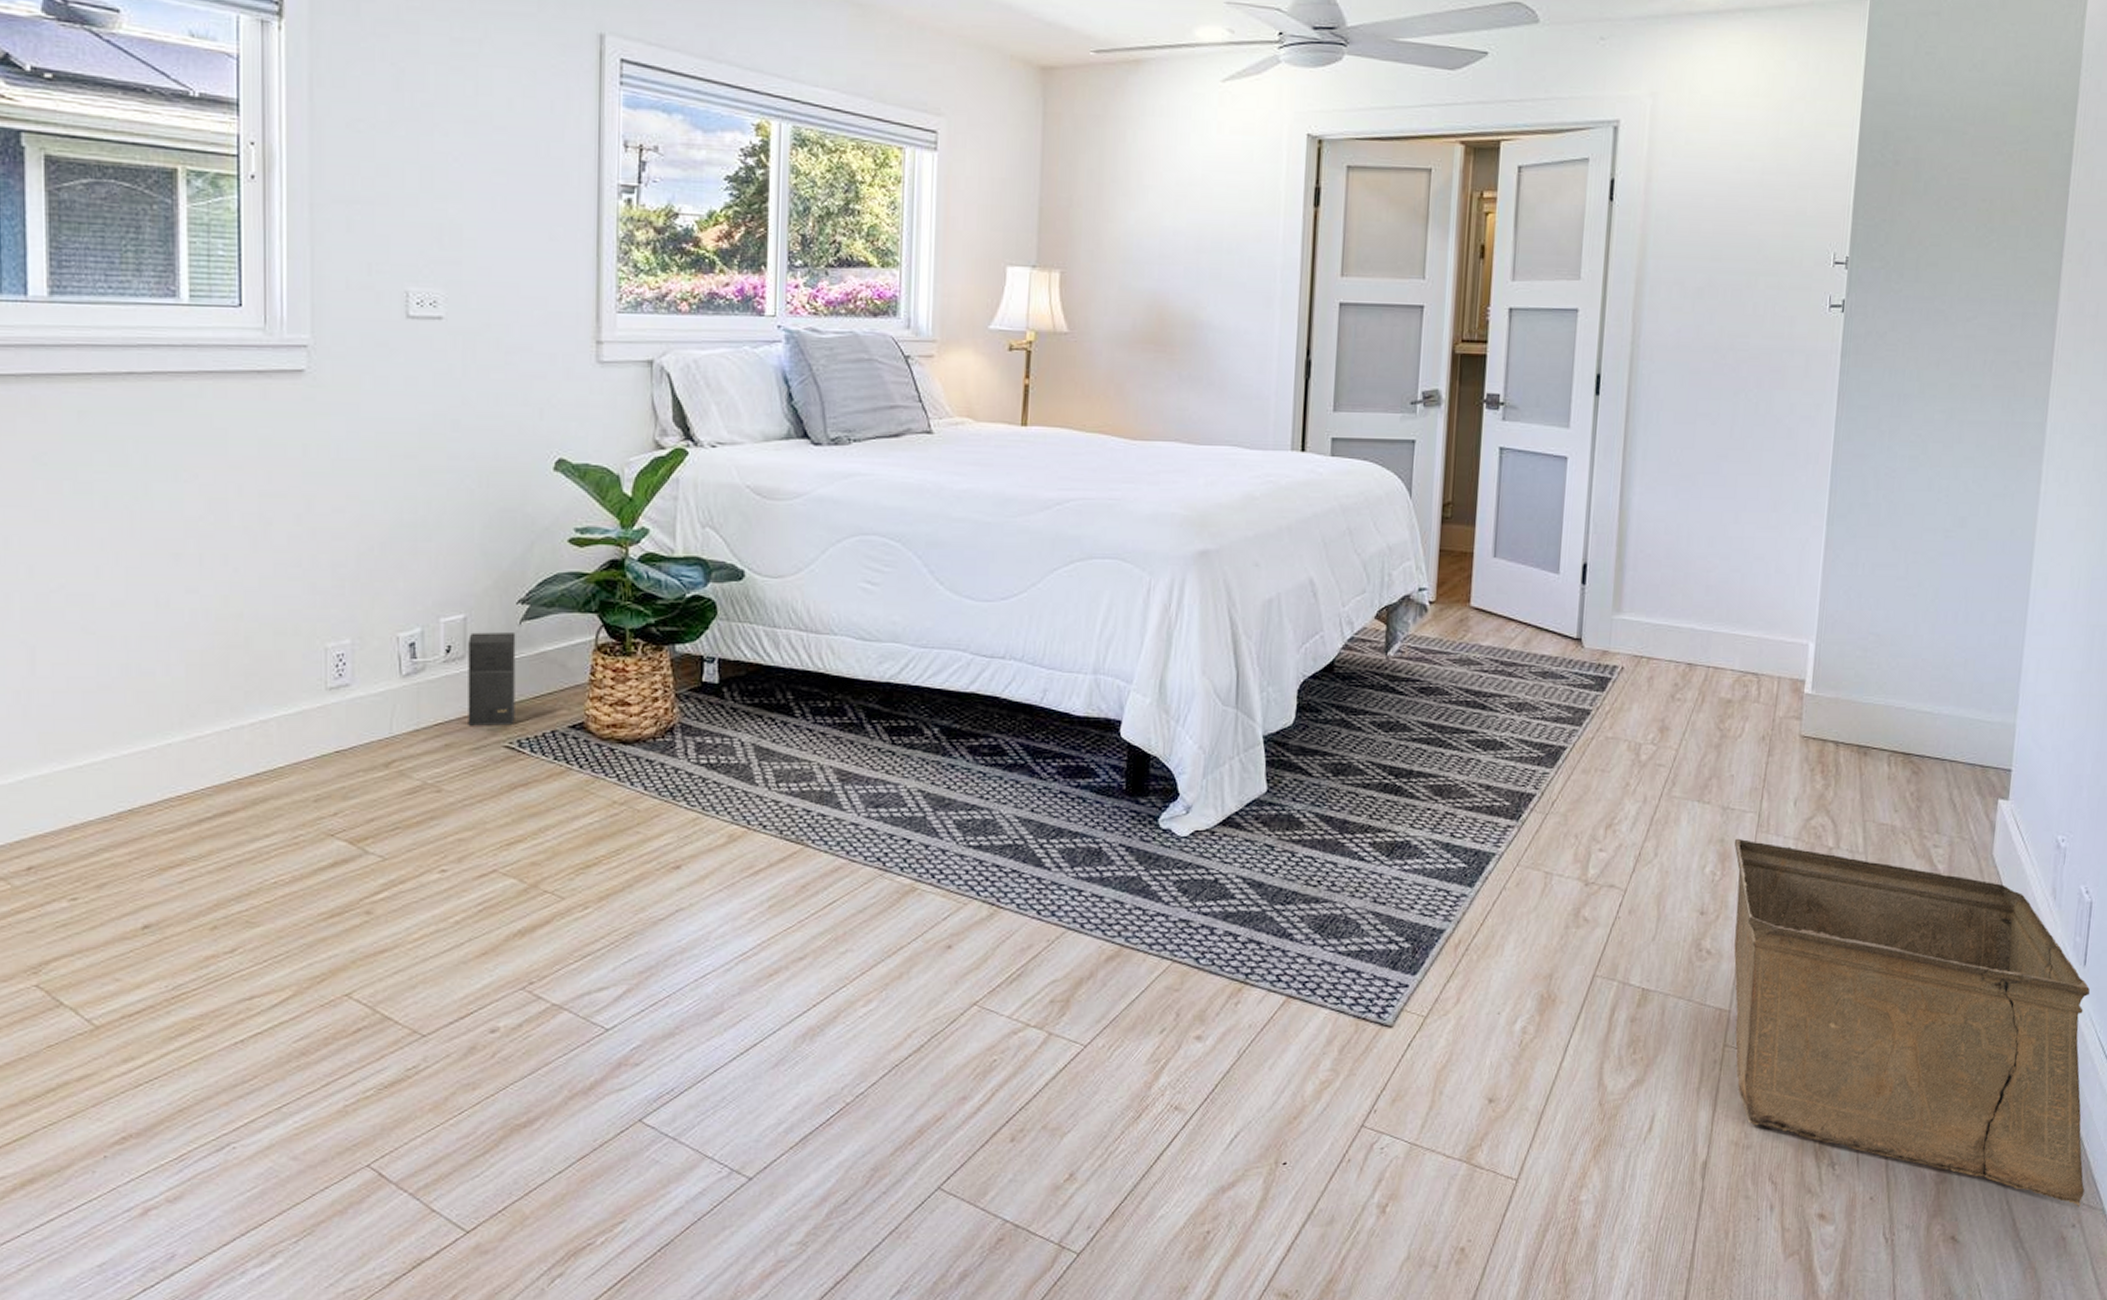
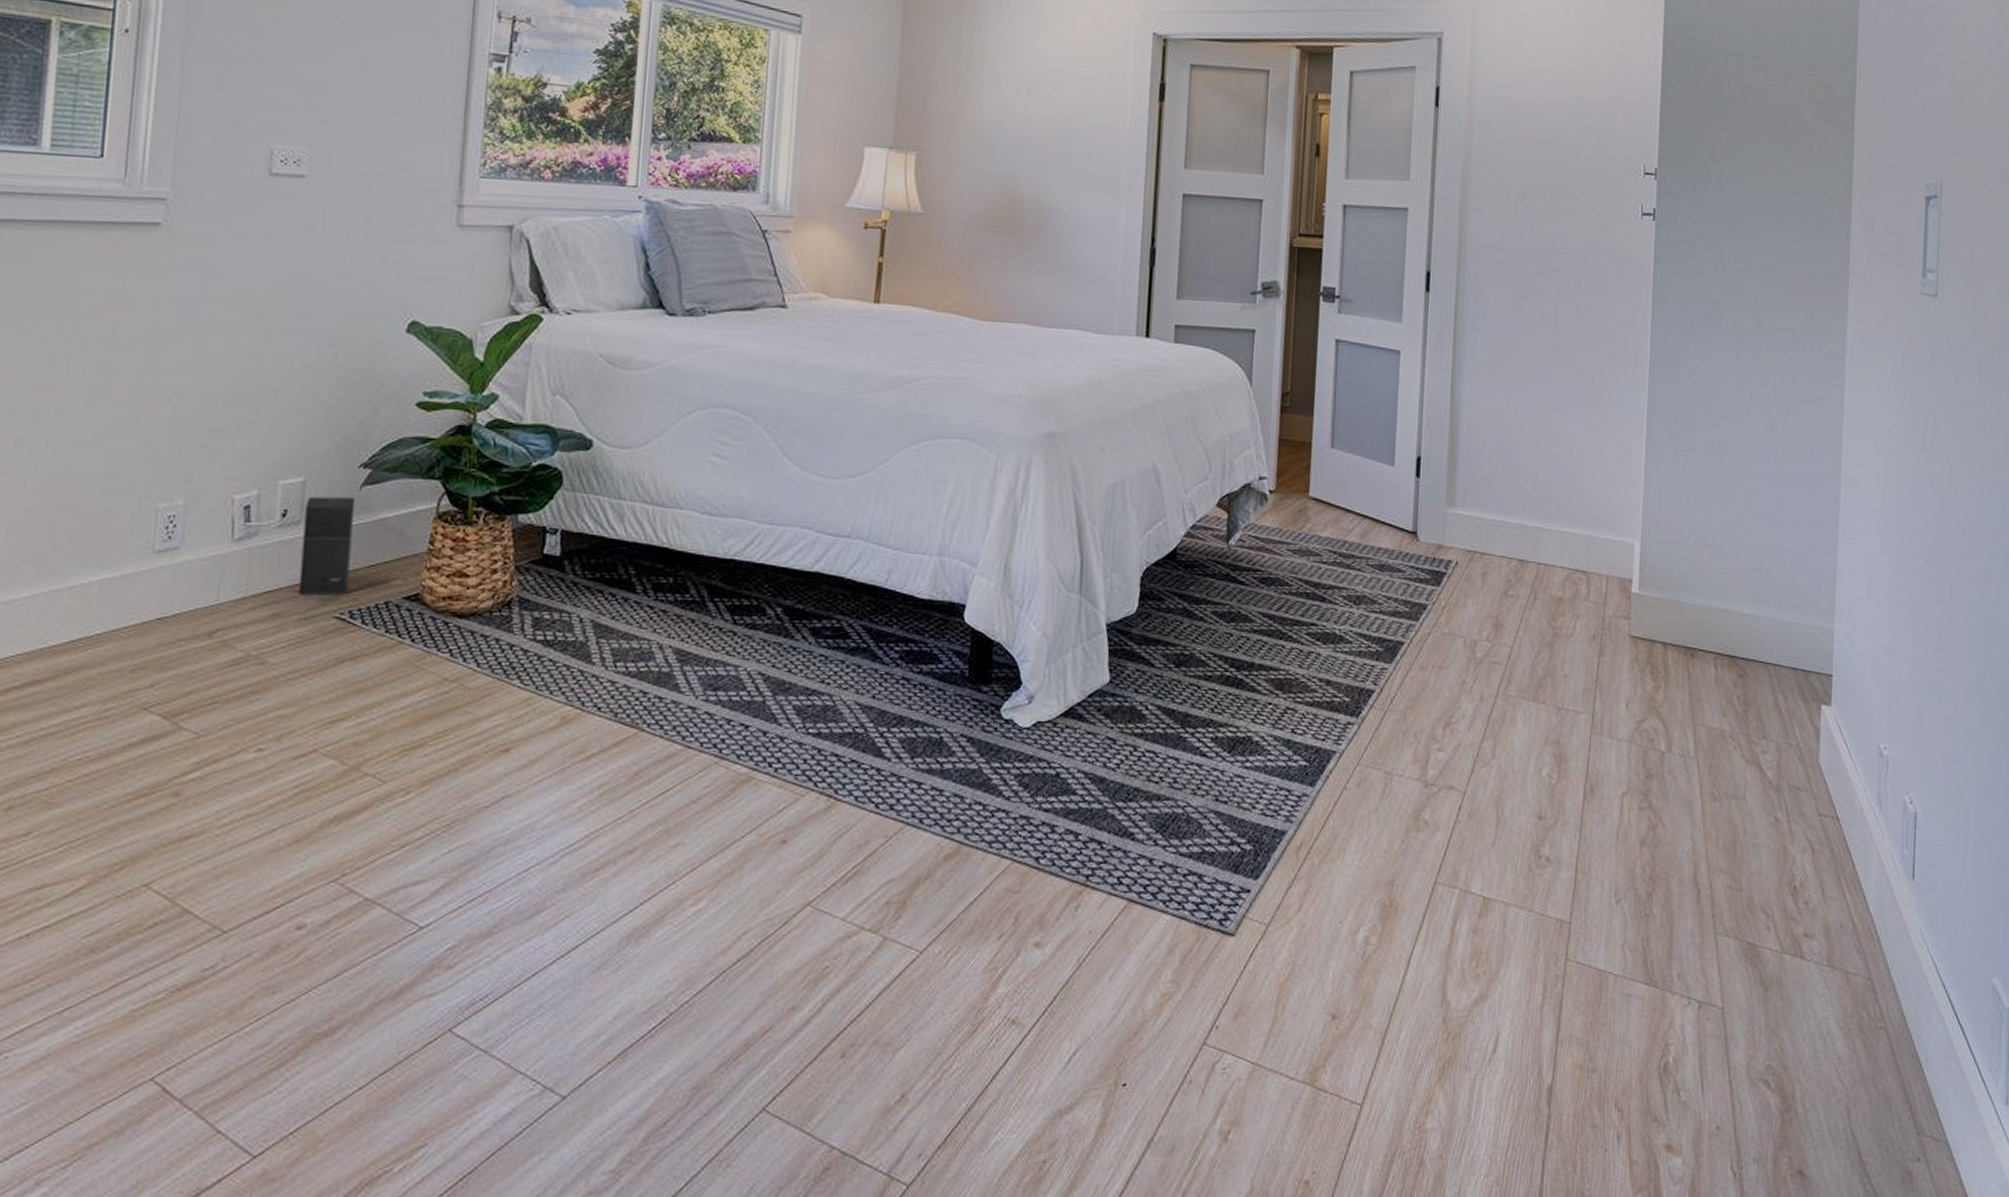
storage bin: present [1734,838,2090,1208] -> none [1569,740,1927,1140]

